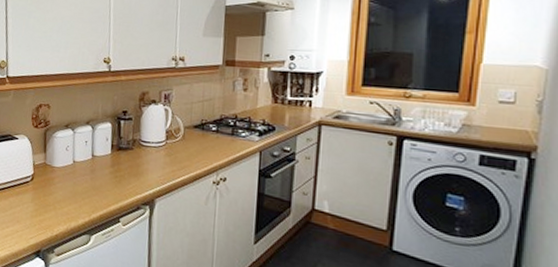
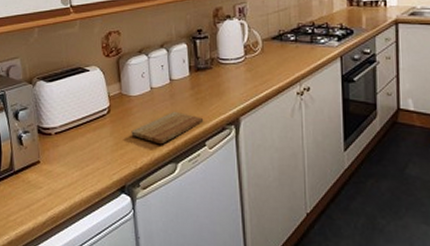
cutting board: none [51,185,121,215] -> present [131,111,204,144]

